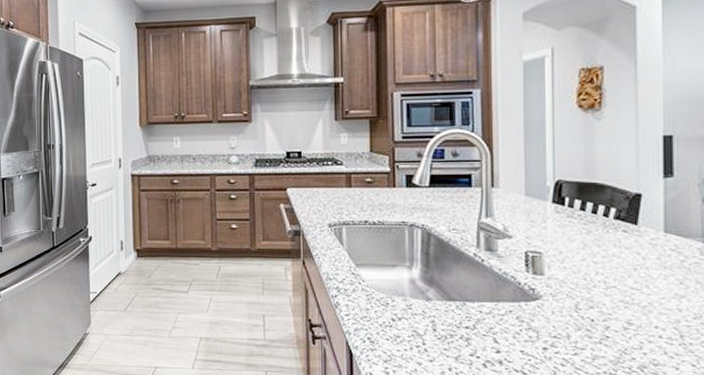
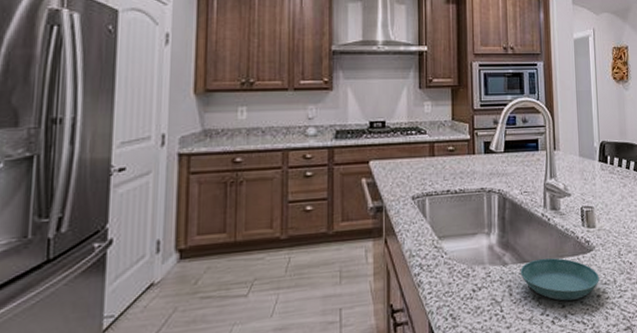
saucer: none [446,299,547,348] -> present [520,258,599,301]

